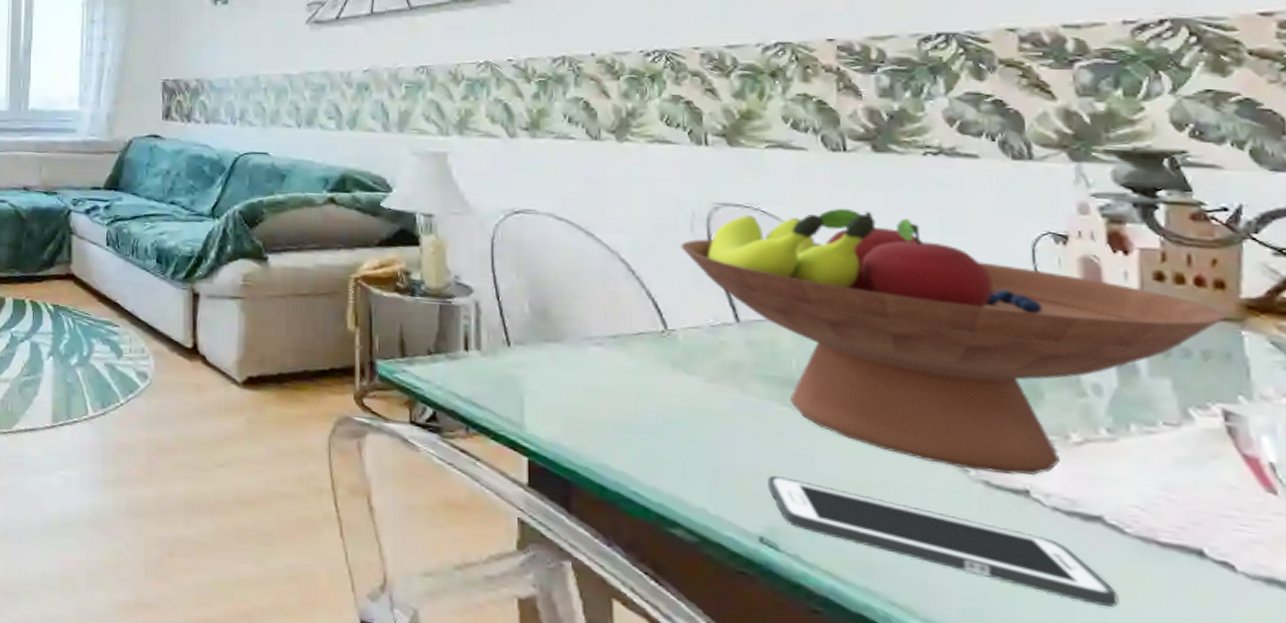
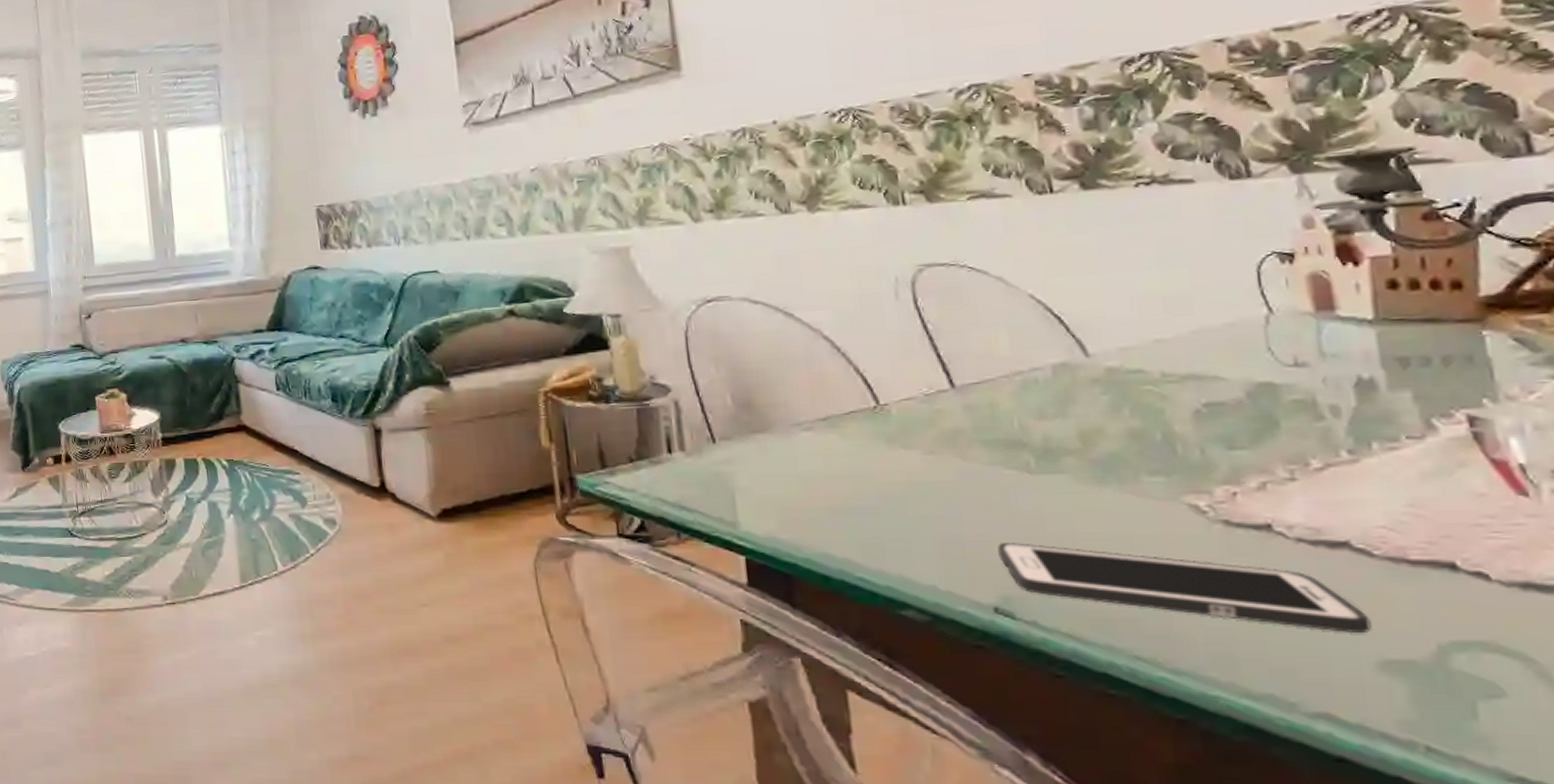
fruit bowl: present [680,208,1227,475] -> none [886,253,1466,511]

